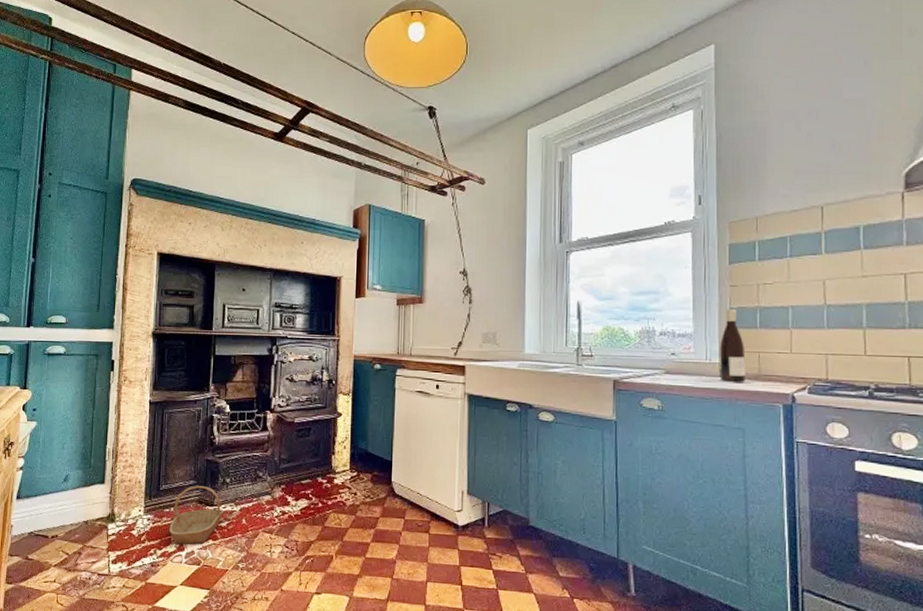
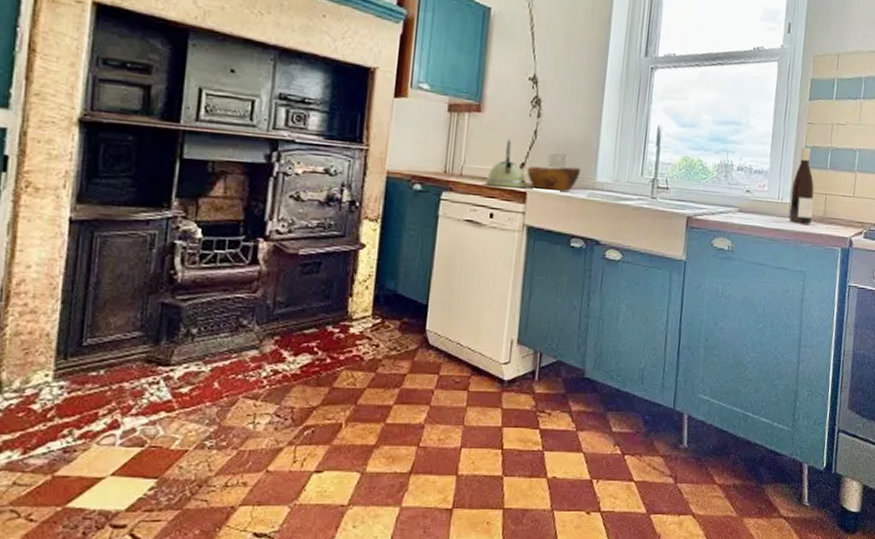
basket: present [169,486,224,545] -> none [95,339,185,421]
kettle: none [430,323,465,364] -> present [485,139,527,189]
wooden bowl: none [464,342,511,364] -> present [527,166,582,192]

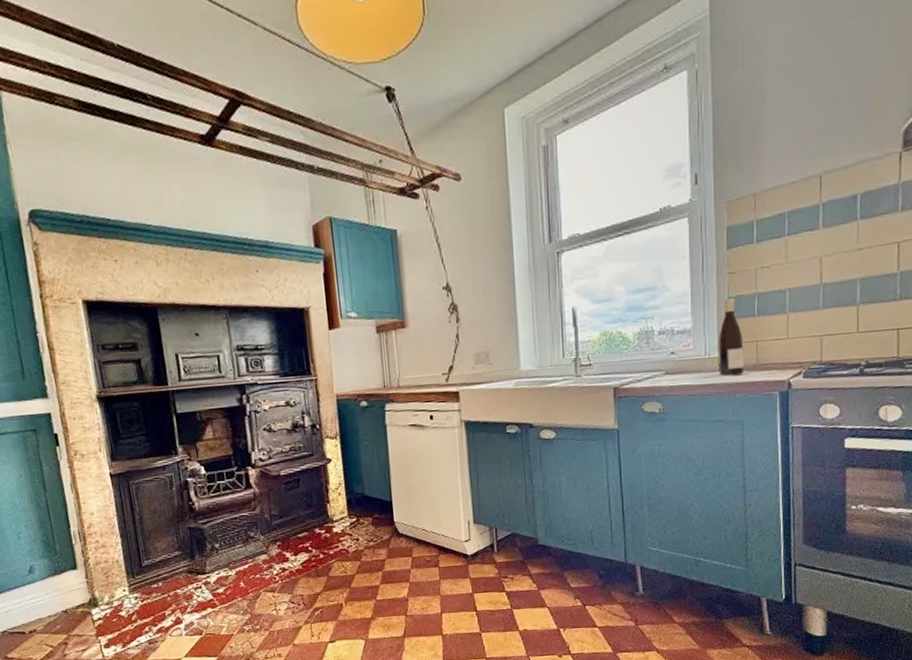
kettle: present [485,139,527,189] -> none [420,347,458,393]
wooden bowl: present [527,166,582,192] -> none [455,361,506,387]

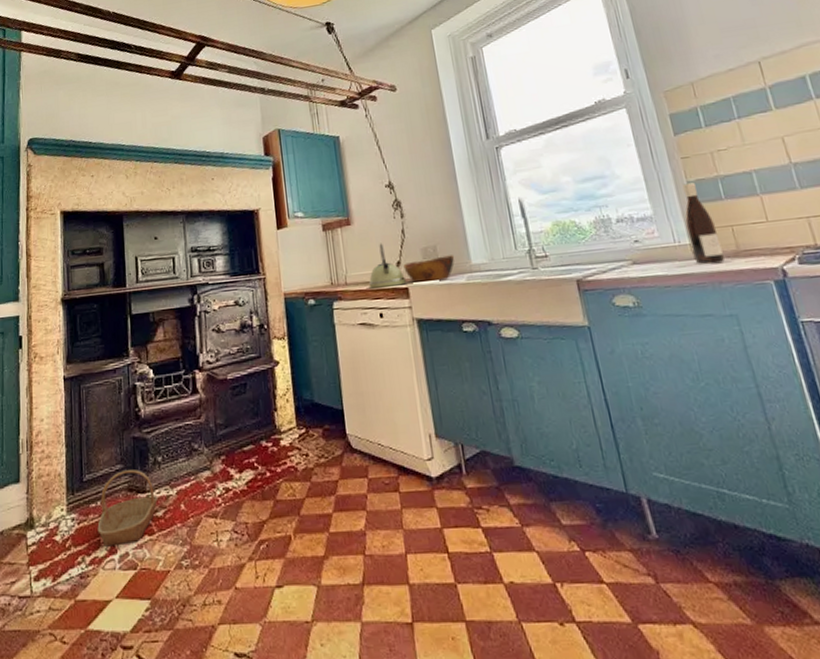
basket: none [161,555,218,619] -> present [97,469,158,547]
kettle: none [420,347,458,393] -> present [368,243,407,289]
wooden bowl: none [455,361,506,387] -> present [403,255,455,283]

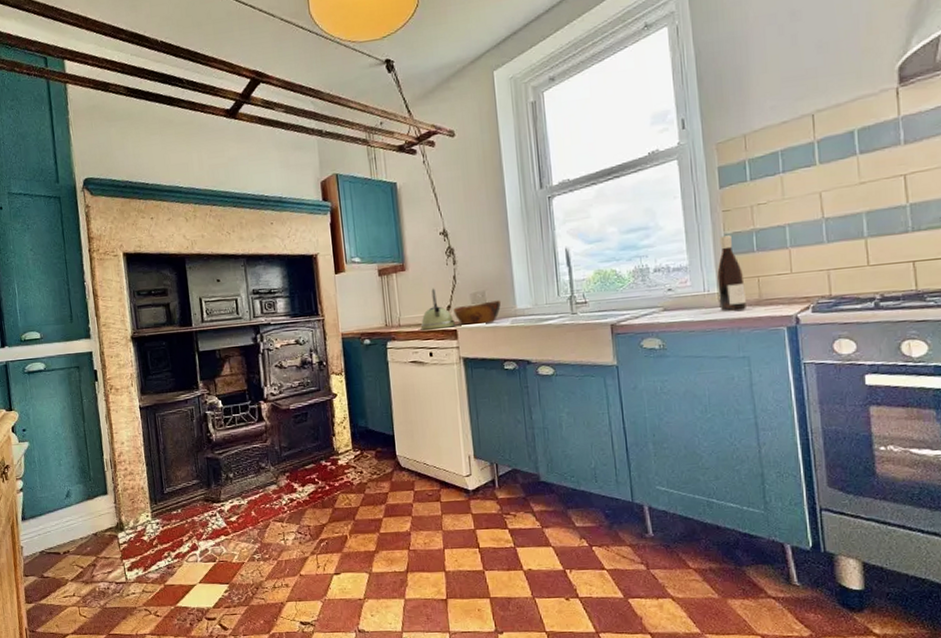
basket: present [97,469,158,547] -> none [179,484,232,545]

